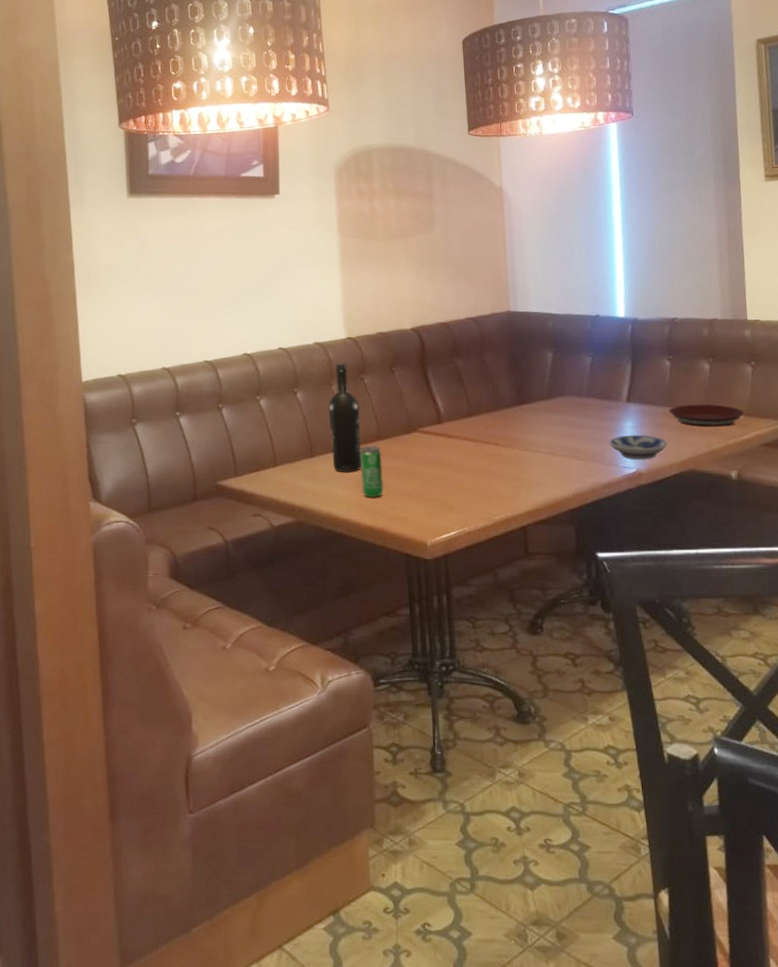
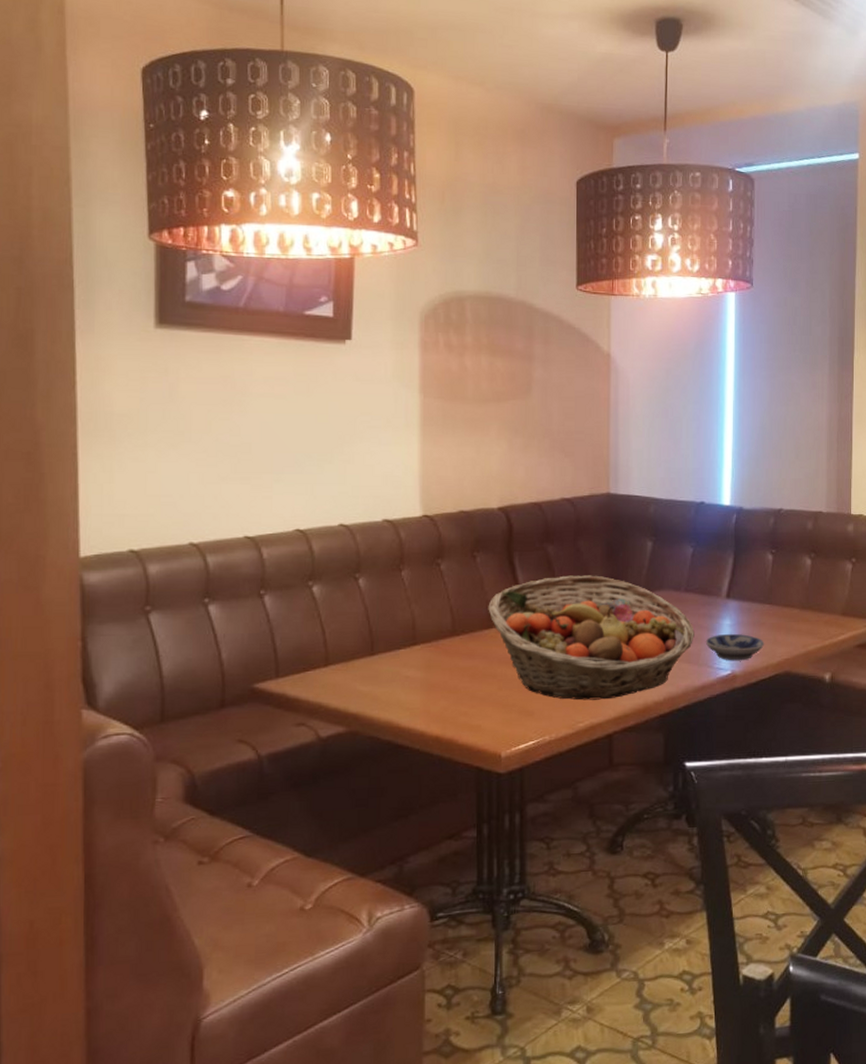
wine bottle: present [328,363,361,473] -> none [395,545,433,674]
beverage can: present [359,445,384,498] -> none [429,642,456,703]
fruit basket: none [407,384,598,496] -> present [488,575,694,700]
plate: present [668,404,745,426] -> none [768,602,842,626]

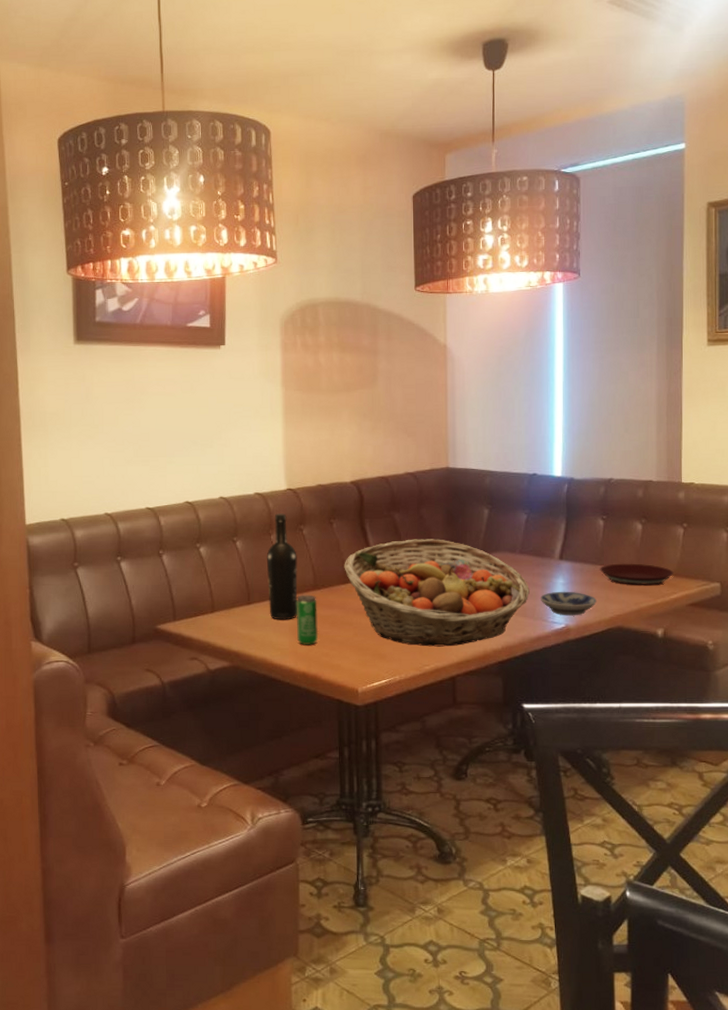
wine bottle: none [395,545,433,674] -> present [266,513,298,620]
beverage can: none [429,642,456,703] -> present [296,594,319,645]
plate: none [768,602,842,626] -> present [599,563,674,585]

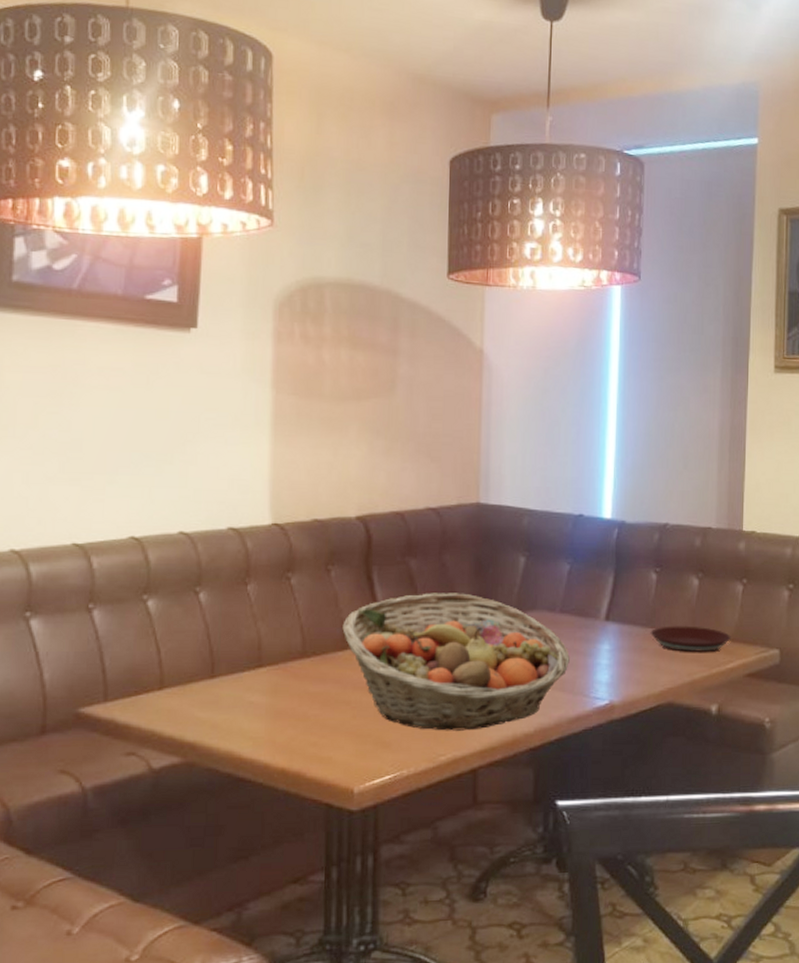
wine bottle: present [266,513,298,620] -> none [239,556,282,699]
beverage can: present [296,594,319,645] -> none [276,664,306,732]
bowl: present [540,591,597,616] -> none [581,659,646,690]

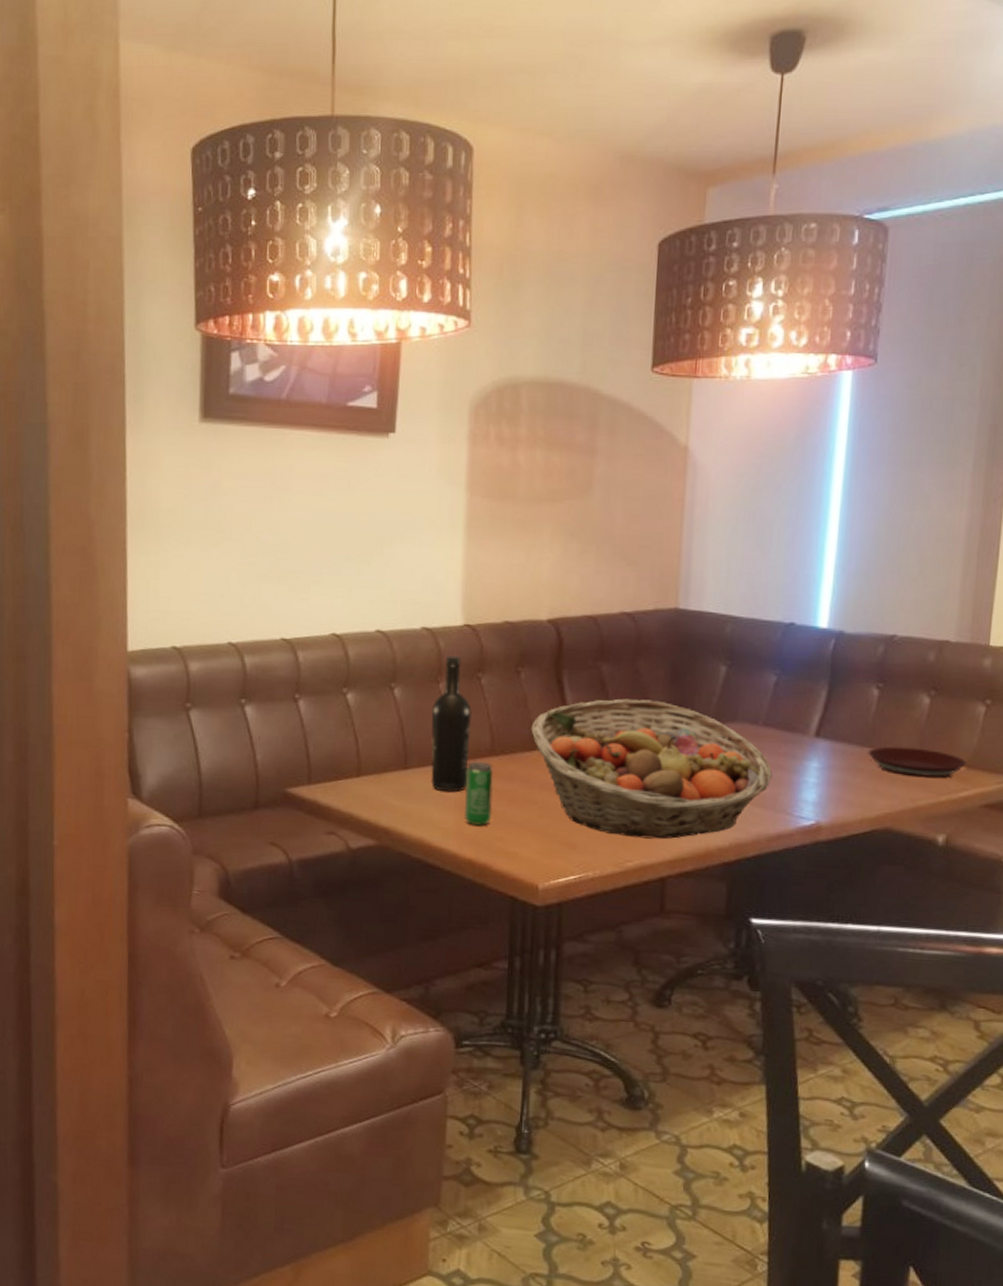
wine bottle: none [239,556,282,699] -> present [431,655,472,793]
beverage can: none [276,664,306,732] -> present [465,761,494,826]

